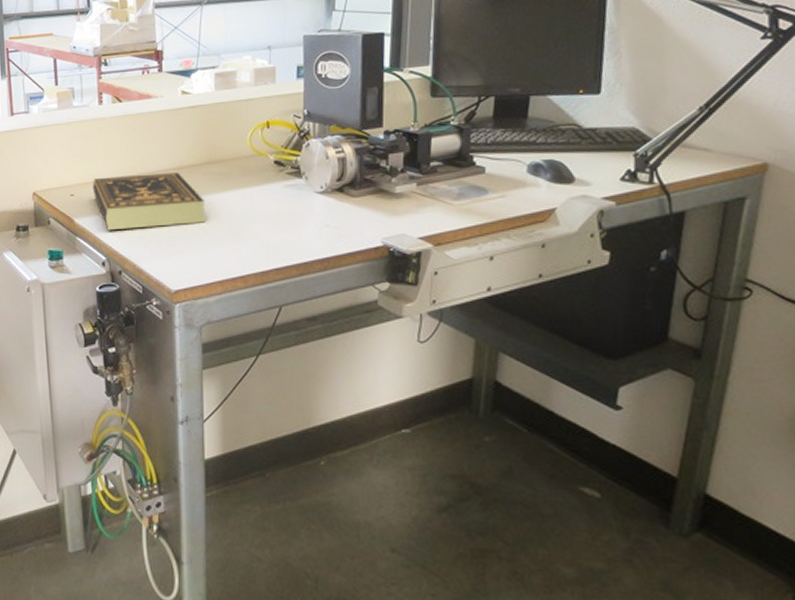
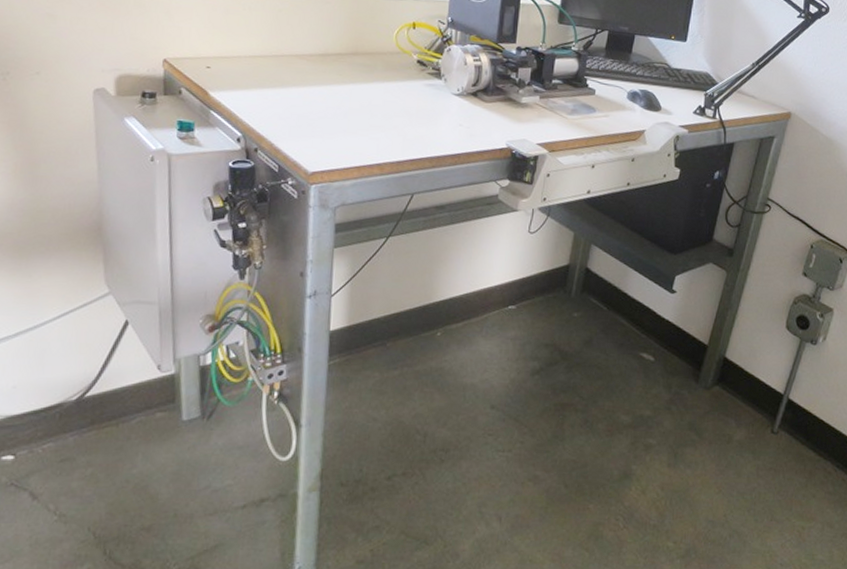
book: present [93,173,206,231] -> none [231,53,348,110]

